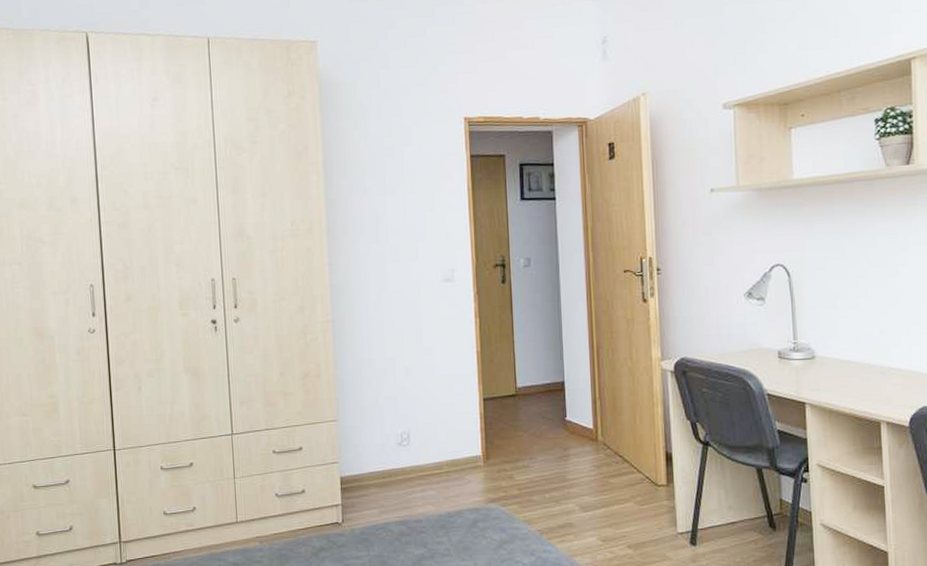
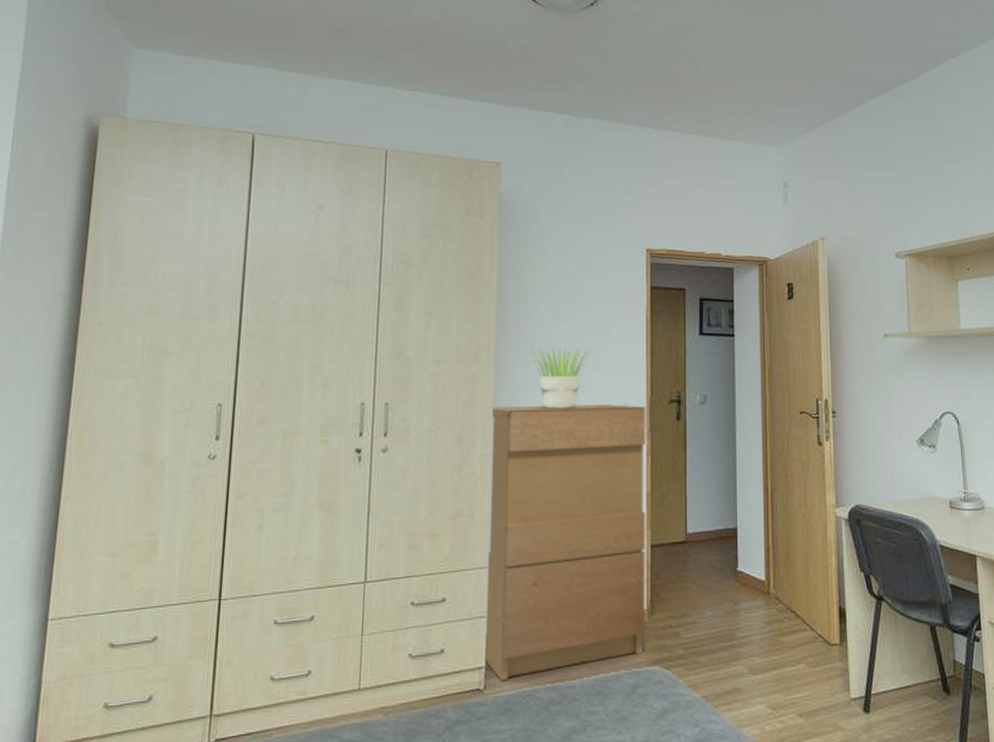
chest of drawers: none [327,270,482,517] -> present [484,404,646,682]
potted plant: none [357,219,416,278] -> present [528,348,591,409]

